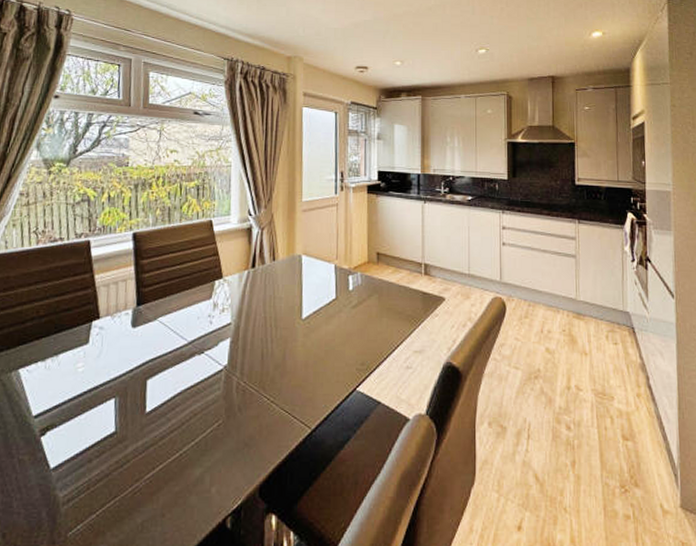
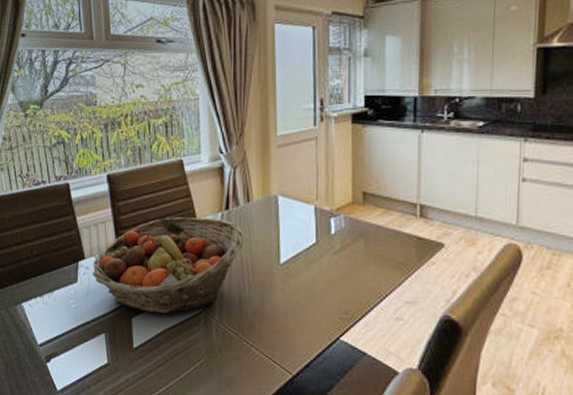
fruit basket: none [106,275,268,373] -> present [92,217,244,314]

